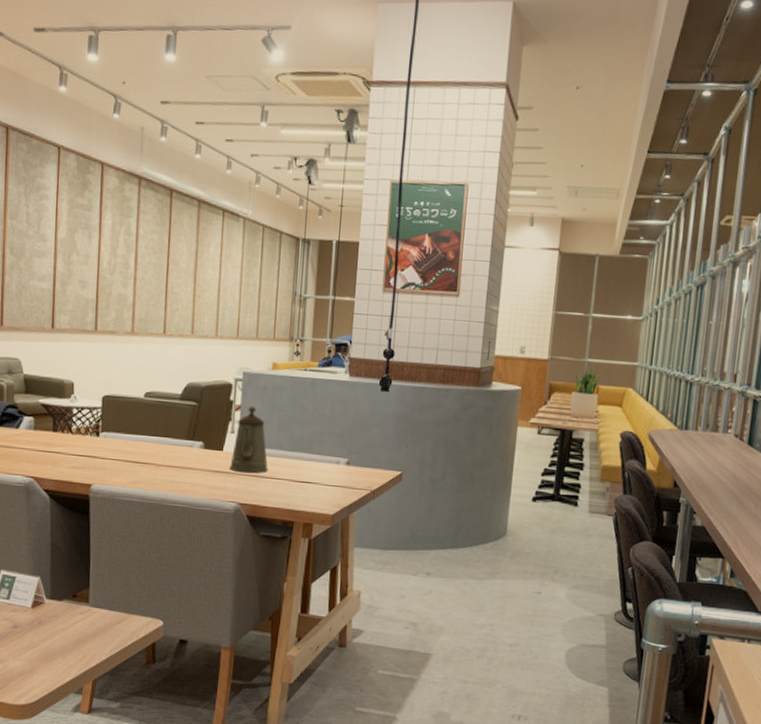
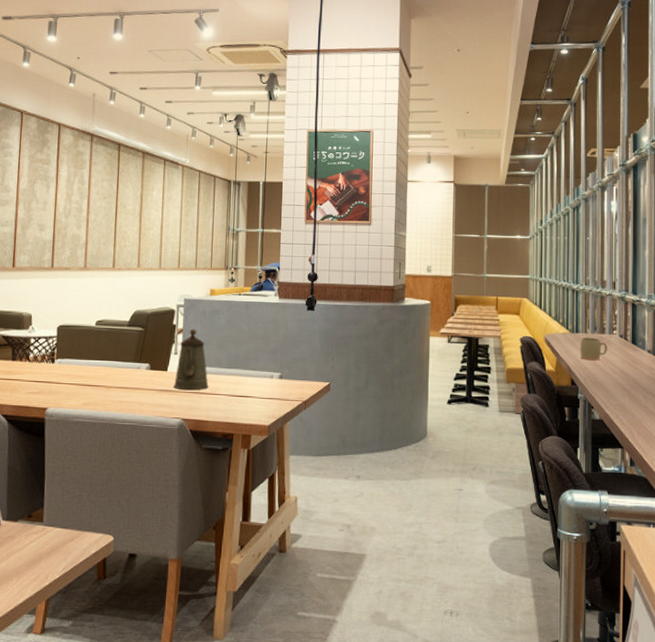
planter: present [570,368,601,420] -> none [474,282,499,327]
mug: none [687,435,719,462] -> present [580,337,607,361]

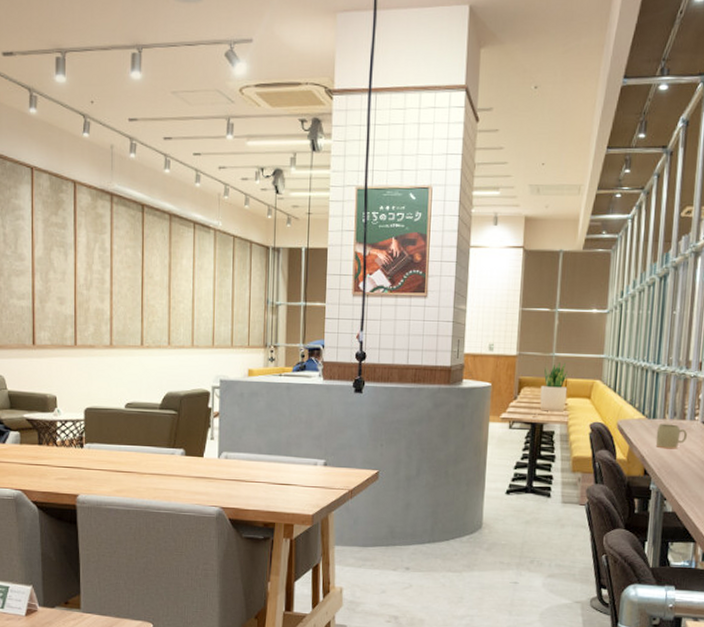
coffee pot: present [174,329,209,391] -> none [211,412,248,478]
planter: none [474,282,499,327] -> present [539,362,569,412]

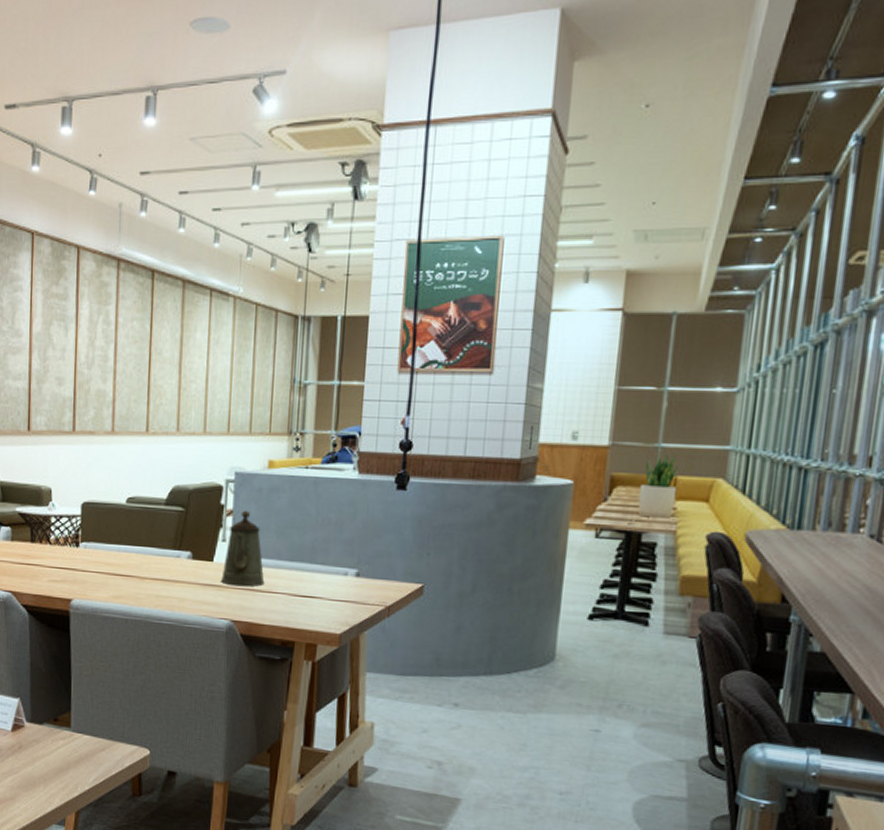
coffee pot: none [211,412,248,478] -> present [221,510,265,587]
mug: present [655,423,687,449] -> none [800,536,847,571]

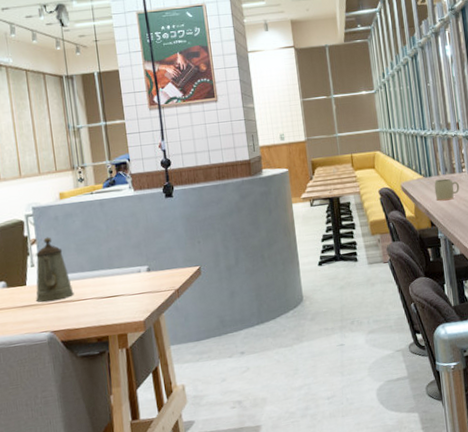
planter: present [637,455,679,519] -> none [331,140,355,186]
mug: none [800,536,847,571] -> present [434,178,459,201]

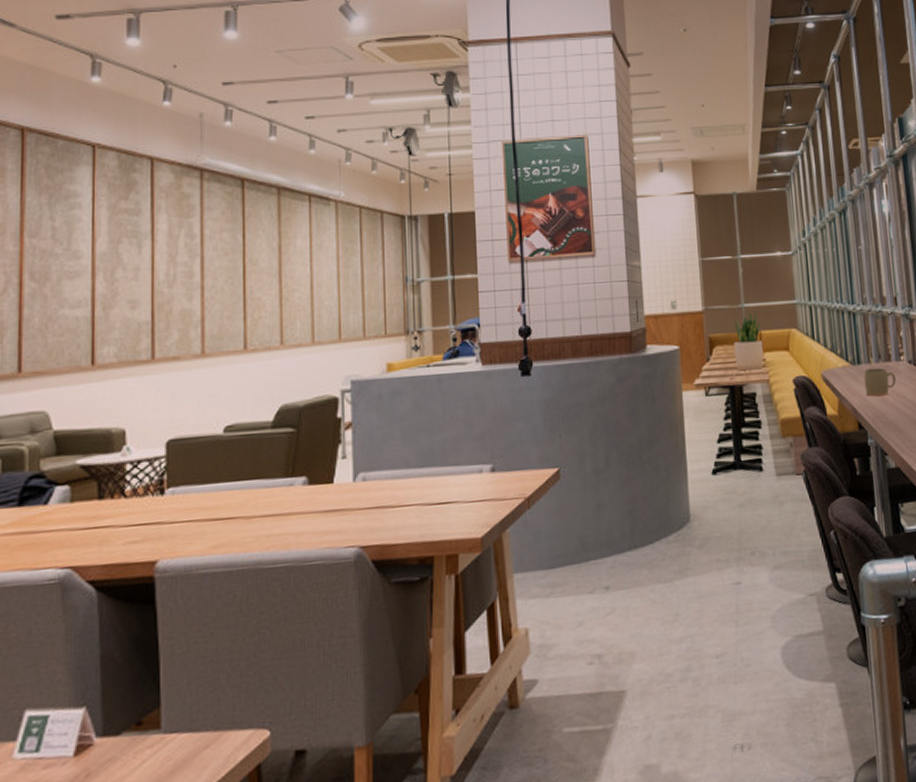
coffee pot: present [36,236,74,302] -> none [344,420,394,507]
planter: none [331,140,355,186] -> present [734,313,764,371]

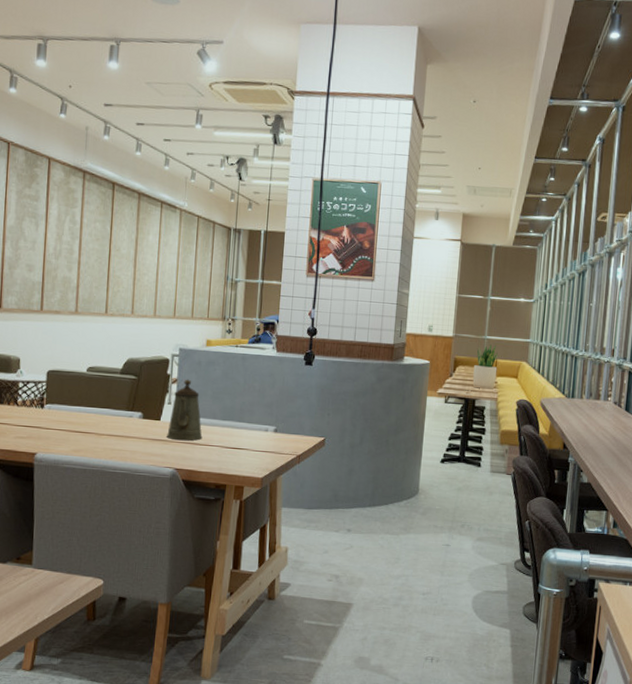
coffee pot: none [344,420,394,507] -> present [167,379,203,441]
mug: present [864,367,896,397] -> none [574,403,601,426]

